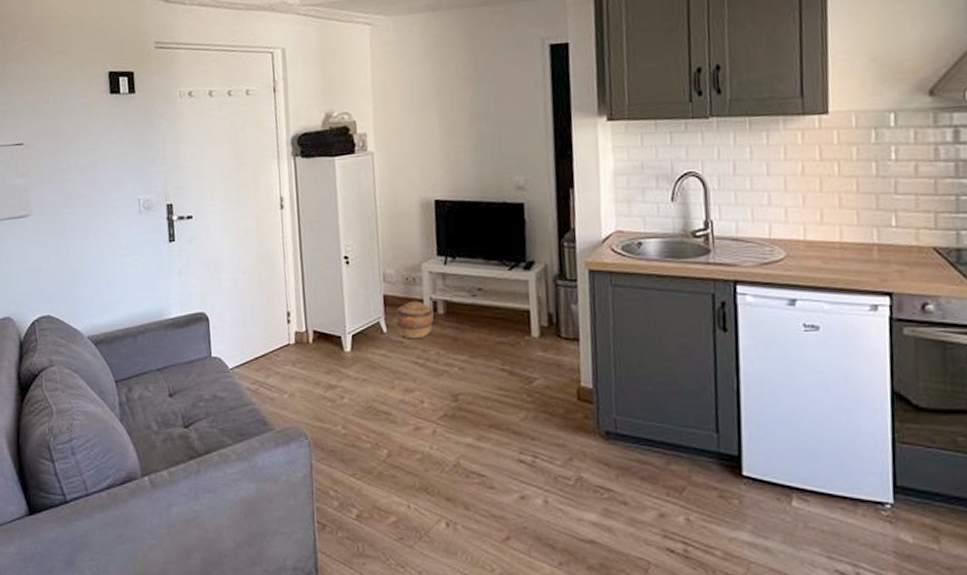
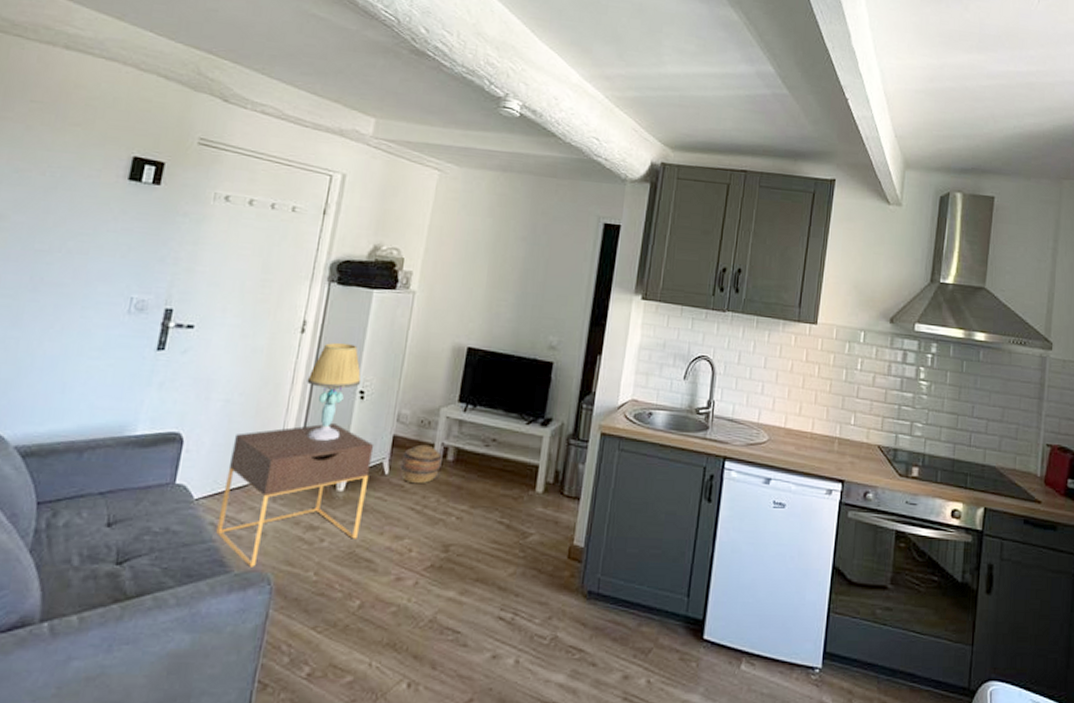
nightstand: none [248,290,373,425] -> present [216,423,374,567]
table lamp: none [296,213,344,307] -> present [307,343,361,441]

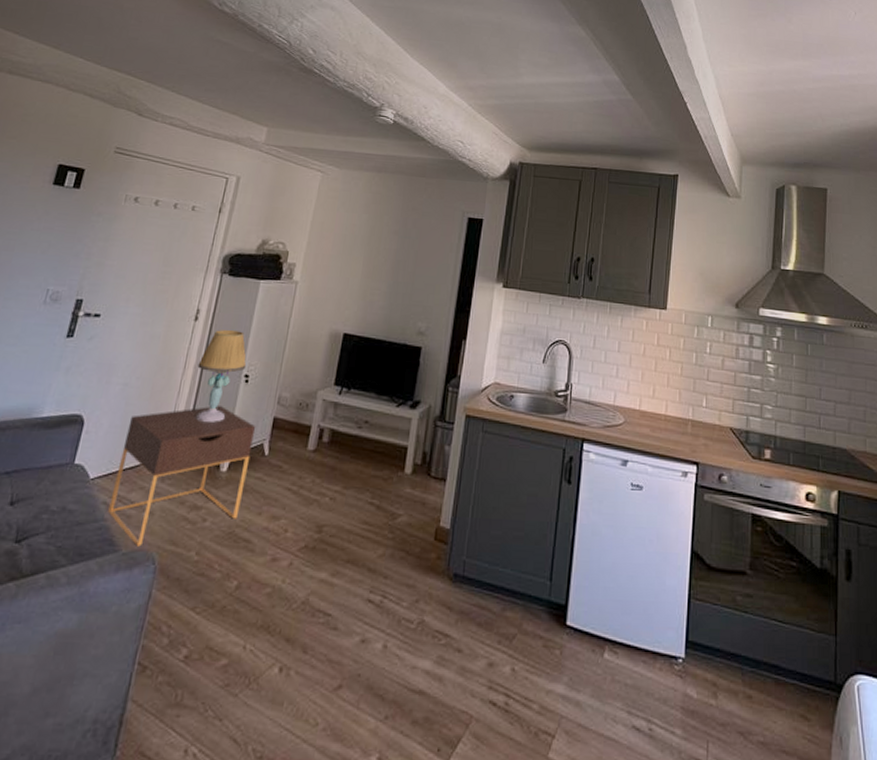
basket: present [400,444,443,484] -> none [279,426,318,465]

